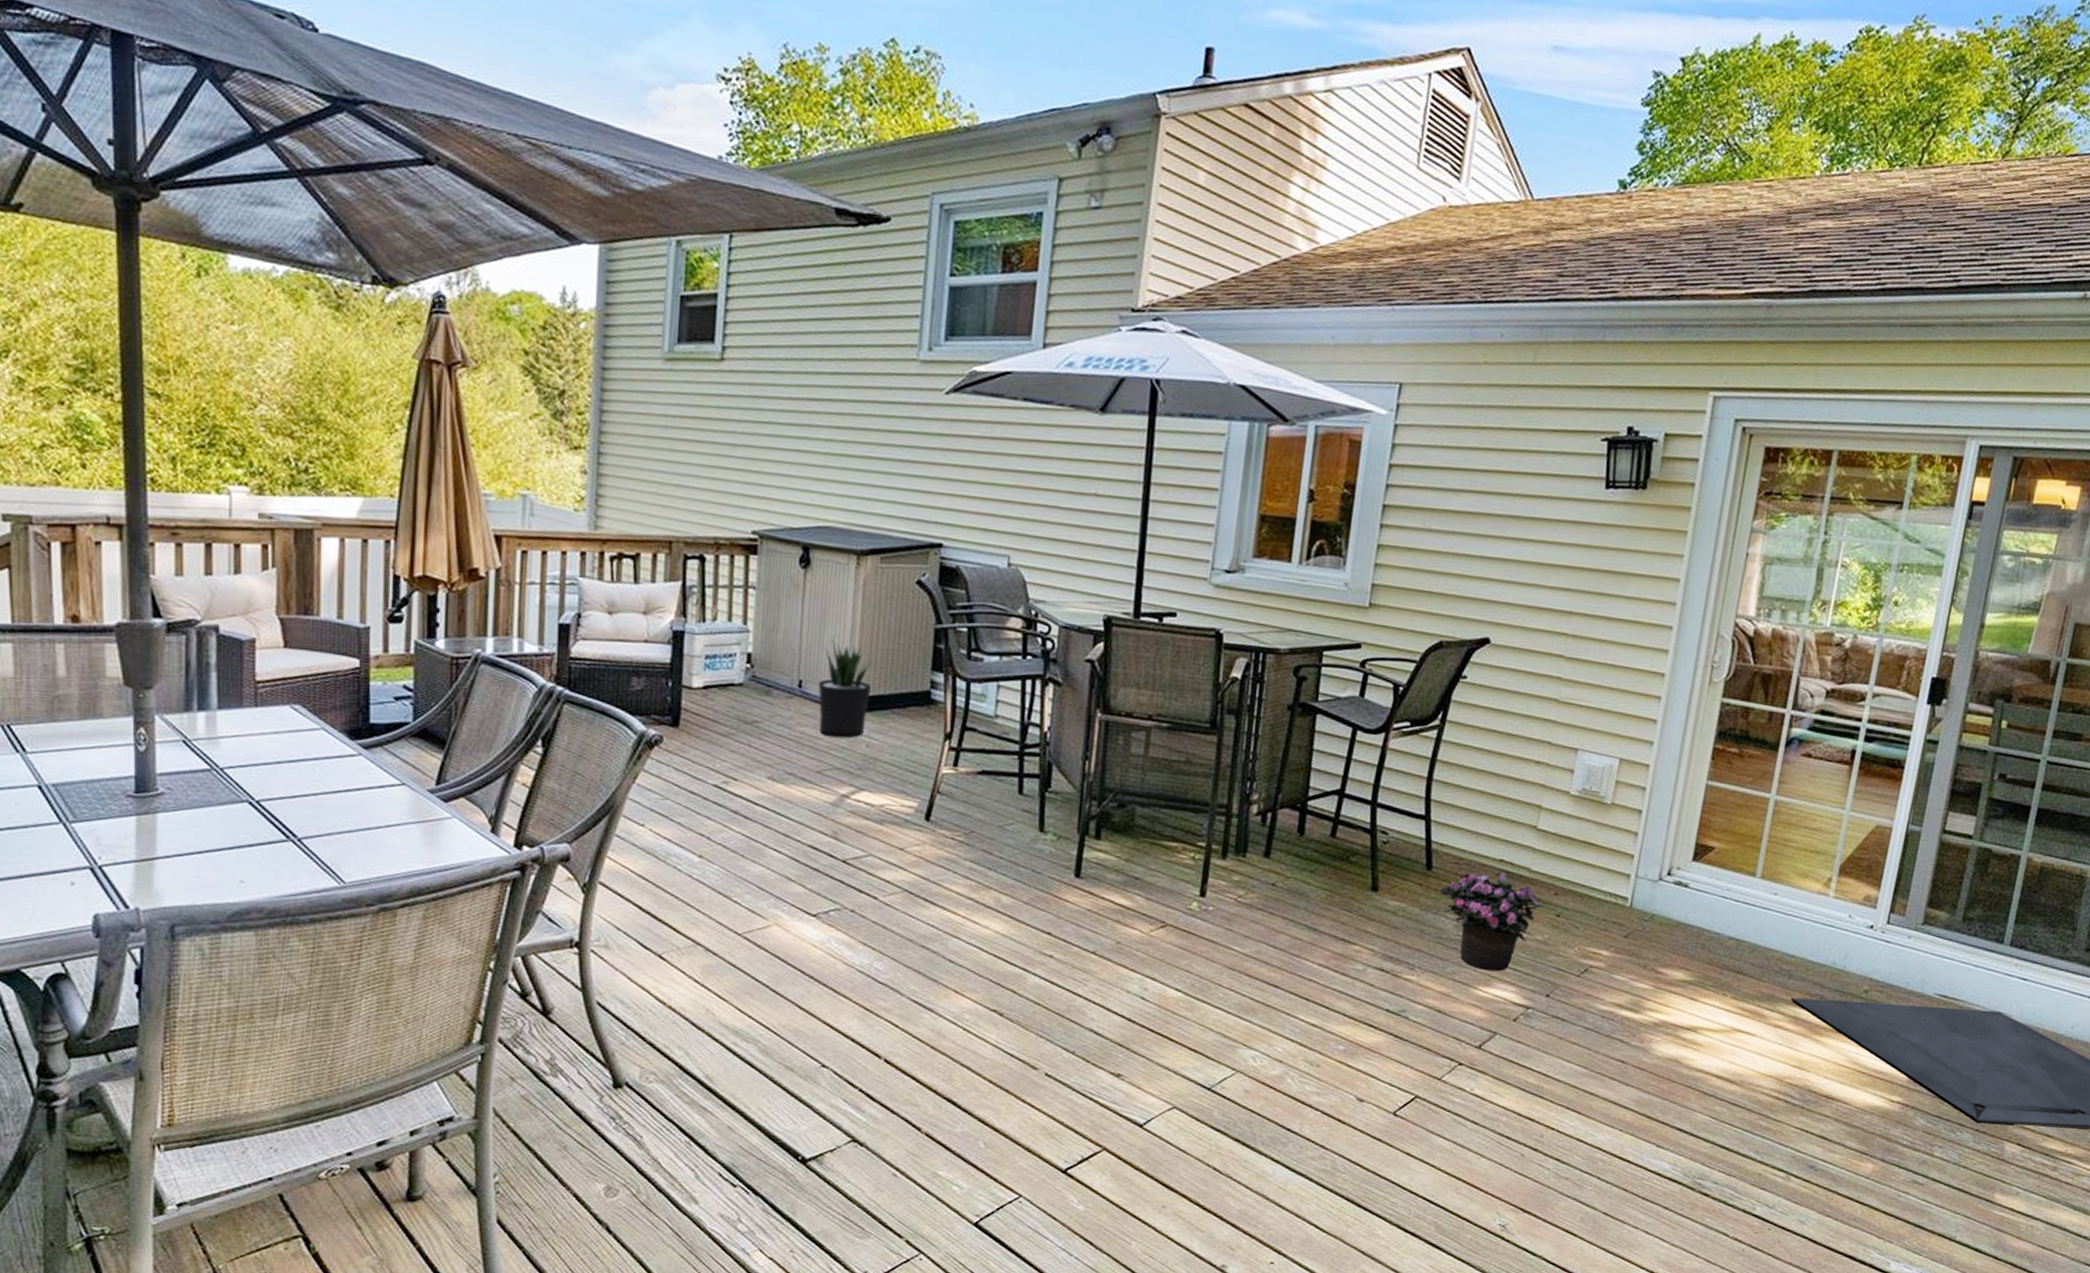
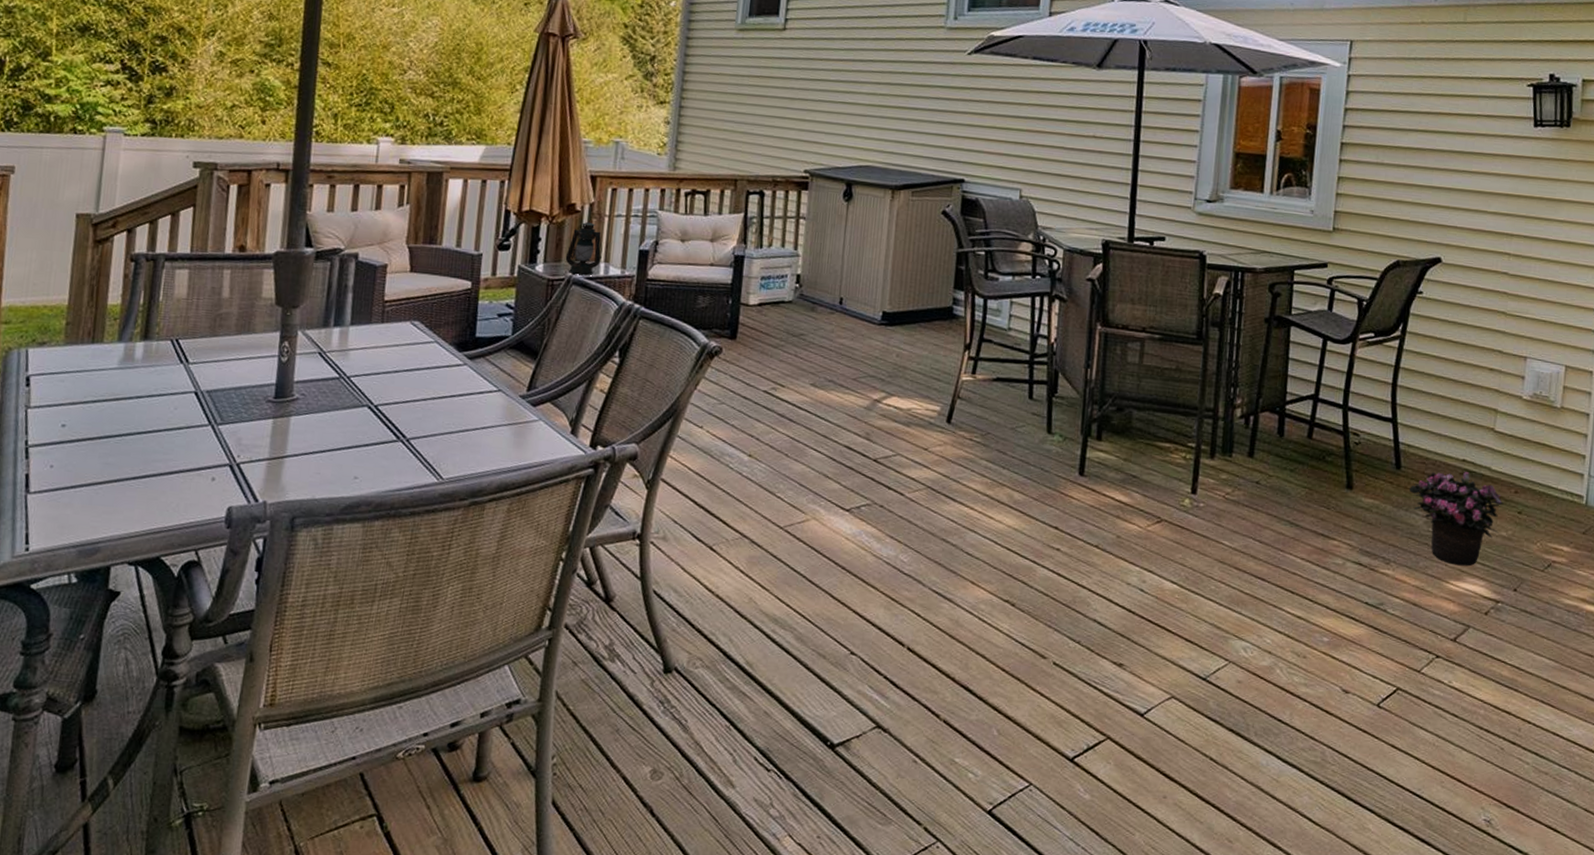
lantern: none [470,589,516,653] -> present [565,221,603,275]
planter: present [818,640,873,738] -> none [856,263,904,349]

